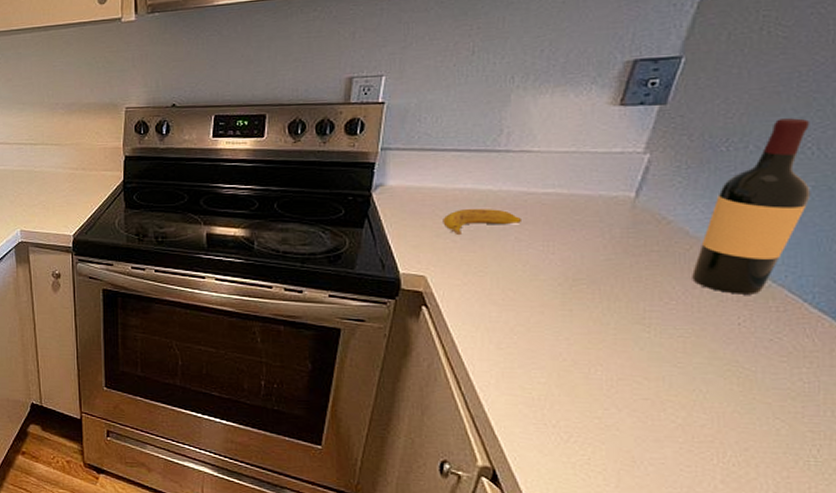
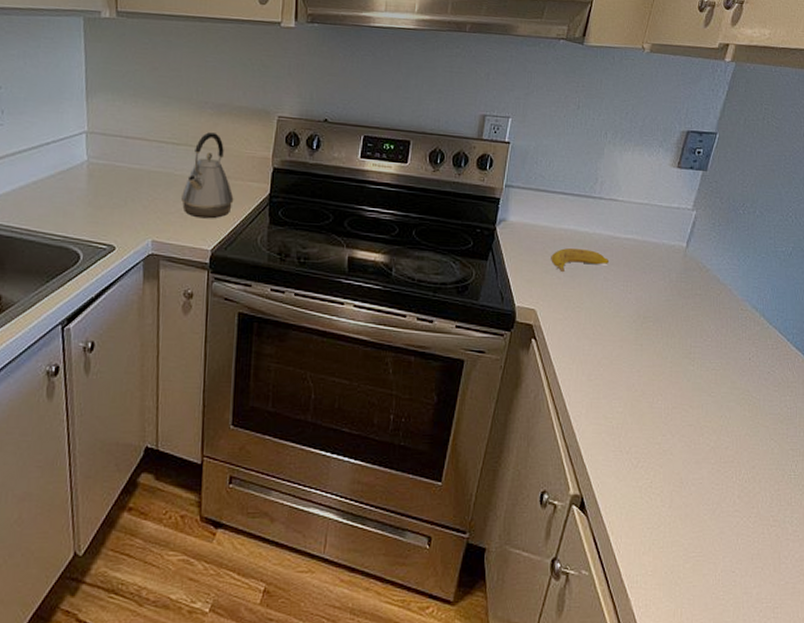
kettle: none [43,130,90,208] -> present [181,132,234,219]
wine bottle: present [692,118,811,294] -> none [721,191,792,334]

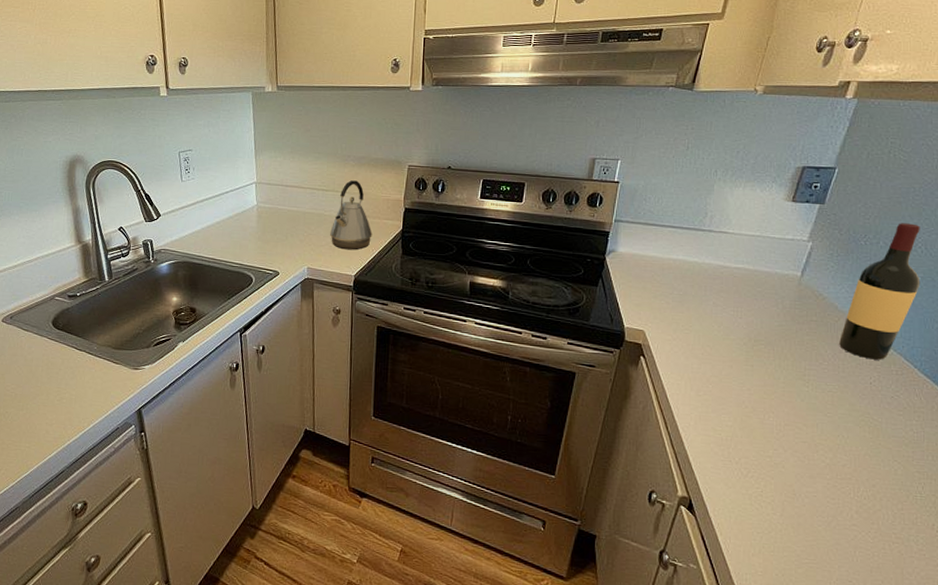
banana: present [551,248,610,273] -> none [659,276,719,298]
wine bottle: none [721,191,792,334] -> present [839,223,921,360]

